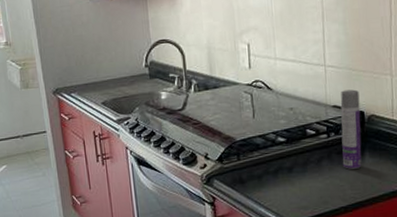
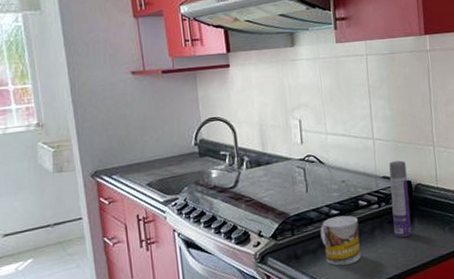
mug: none [265,143,308,193] -> present [320,215,362,266]

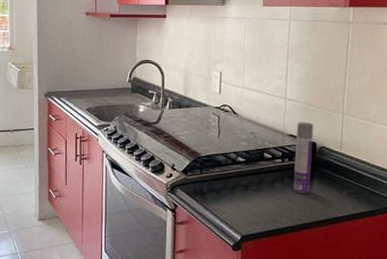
mug: present [320,215,362,266] -> none [225,163,261,209]

